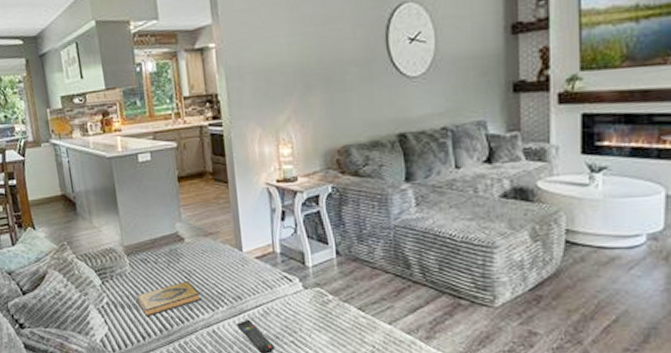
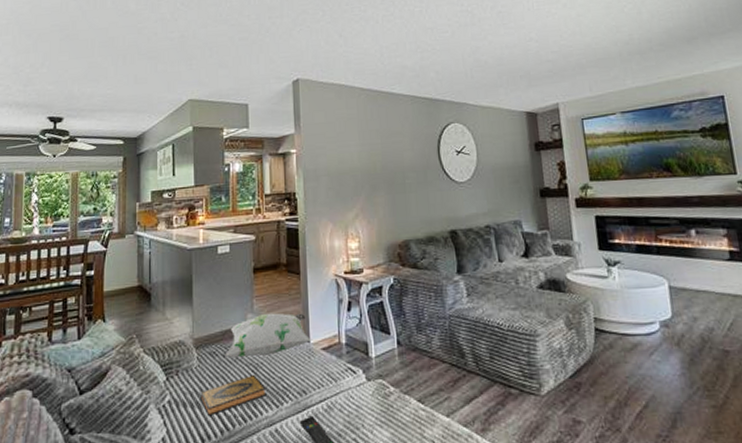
decorative pillow: none [156,222,244,265] -> present [225,313,312,358]

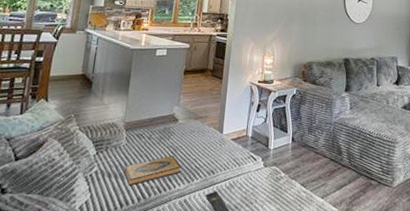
decorative pillow: present [225,313,312,358] -> none [150,107,224,141]

